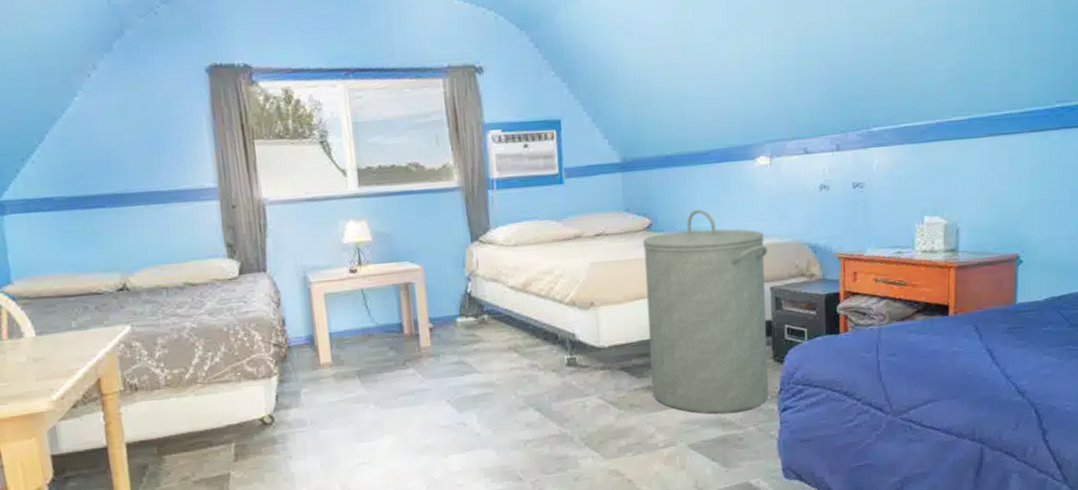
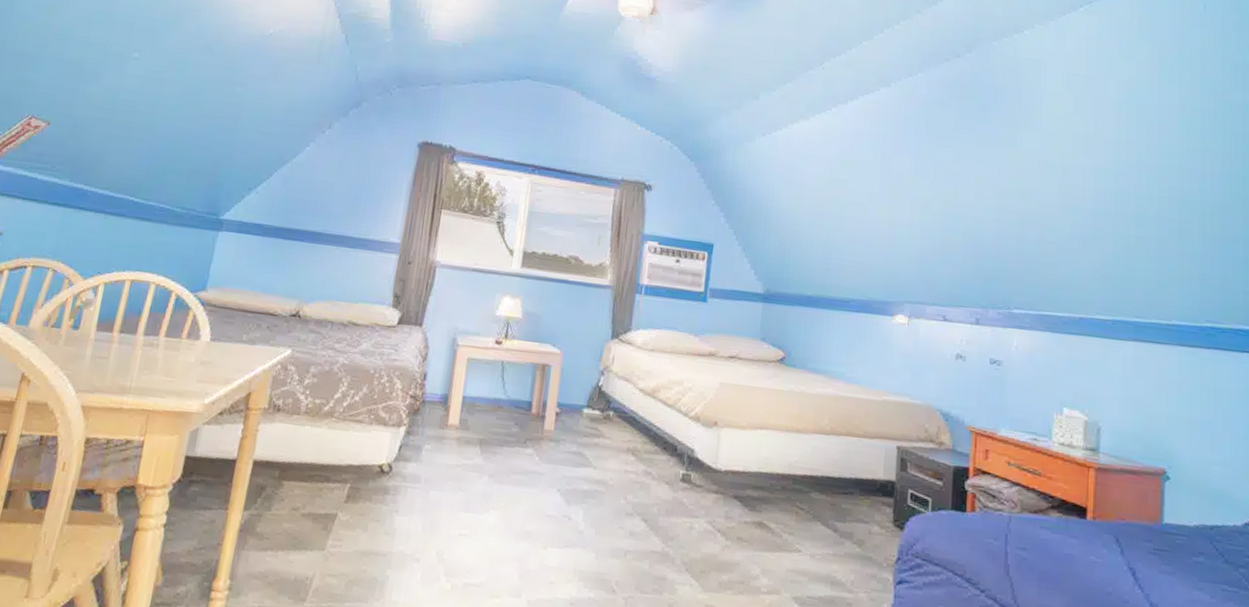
laundry hamper: present [643,209,769,414] -> none [763,352,898,574]

